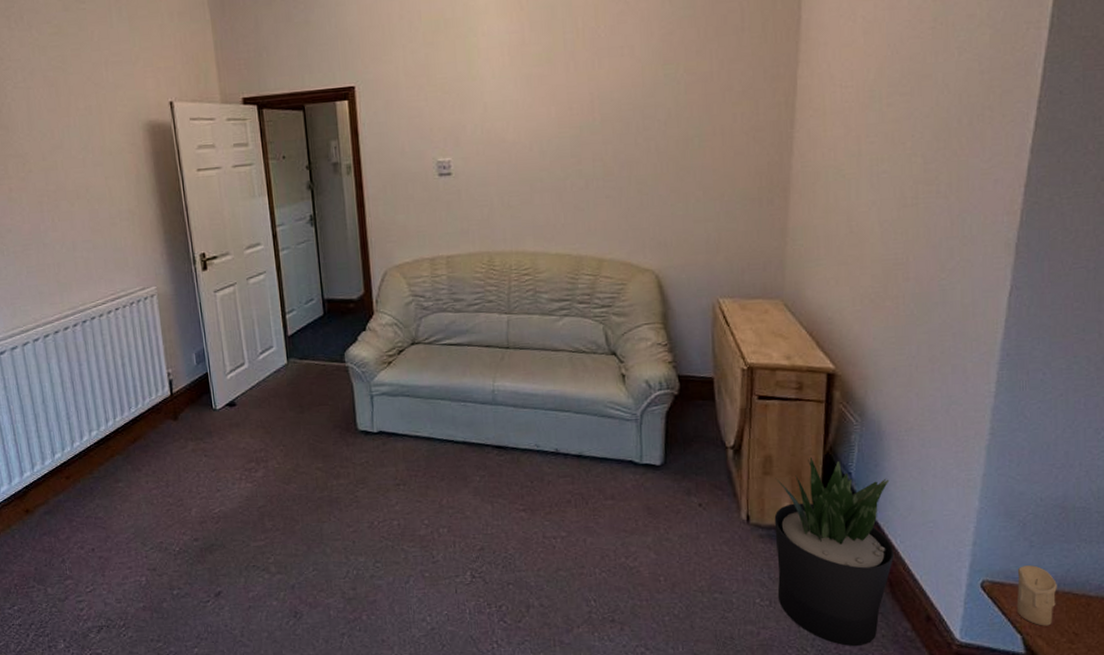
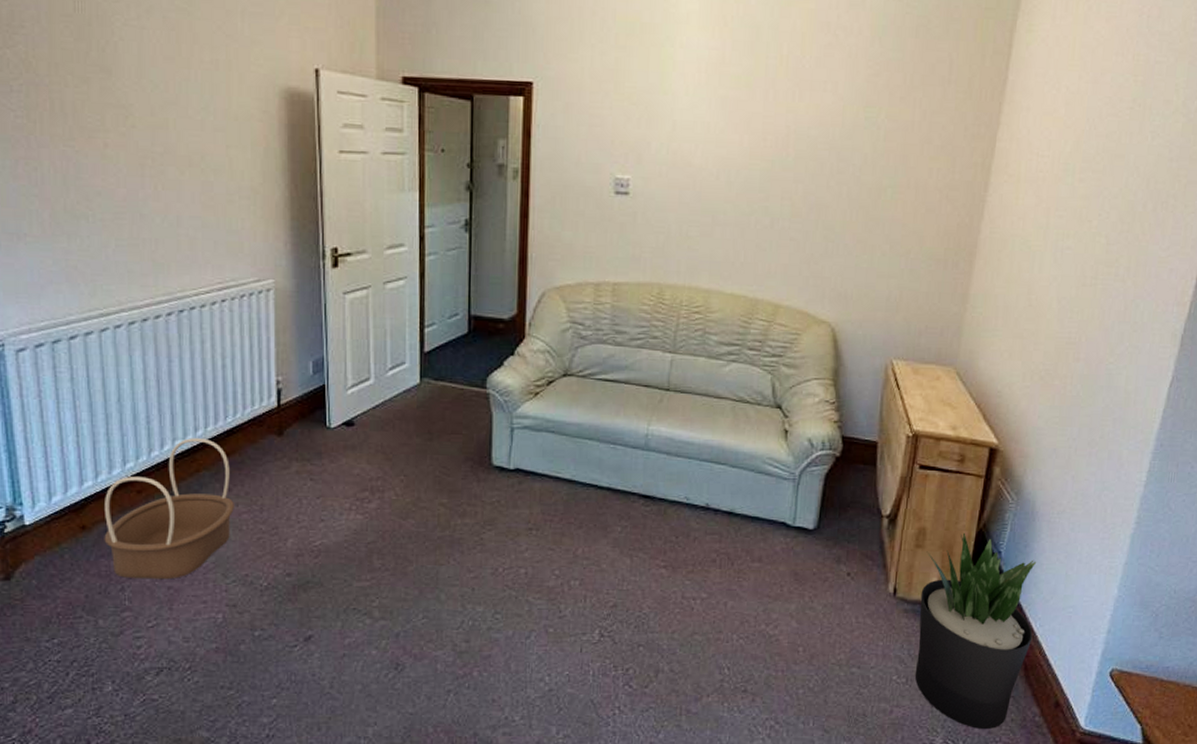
basket: none [41,428,145,552] -> present [104,438,234,580]
candle: present [1016,565,1057,626] -> none [1139,656,1180,717]

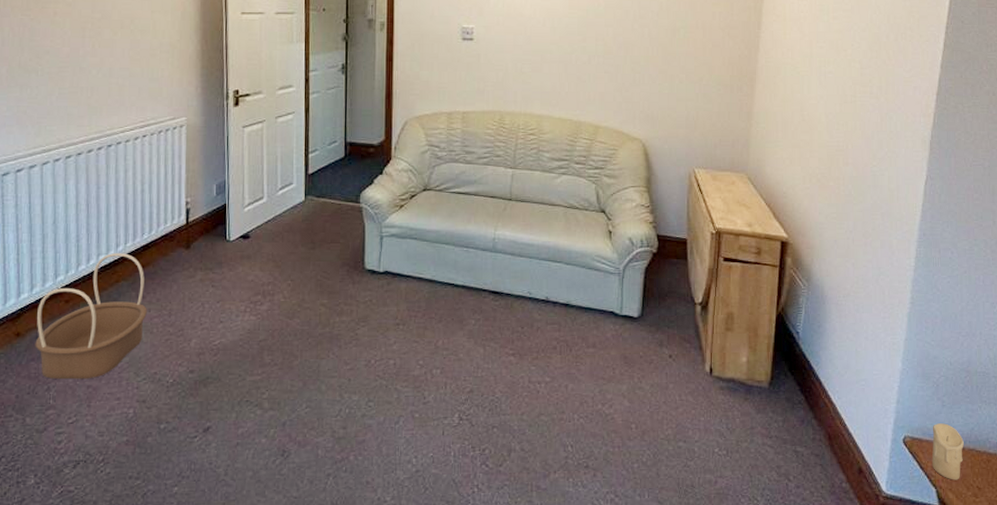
planter: present [914,532,1037,729] -> none [733,316,833,496]
candle: none [1139,656,1180,717] -> present [932,423,964,480]

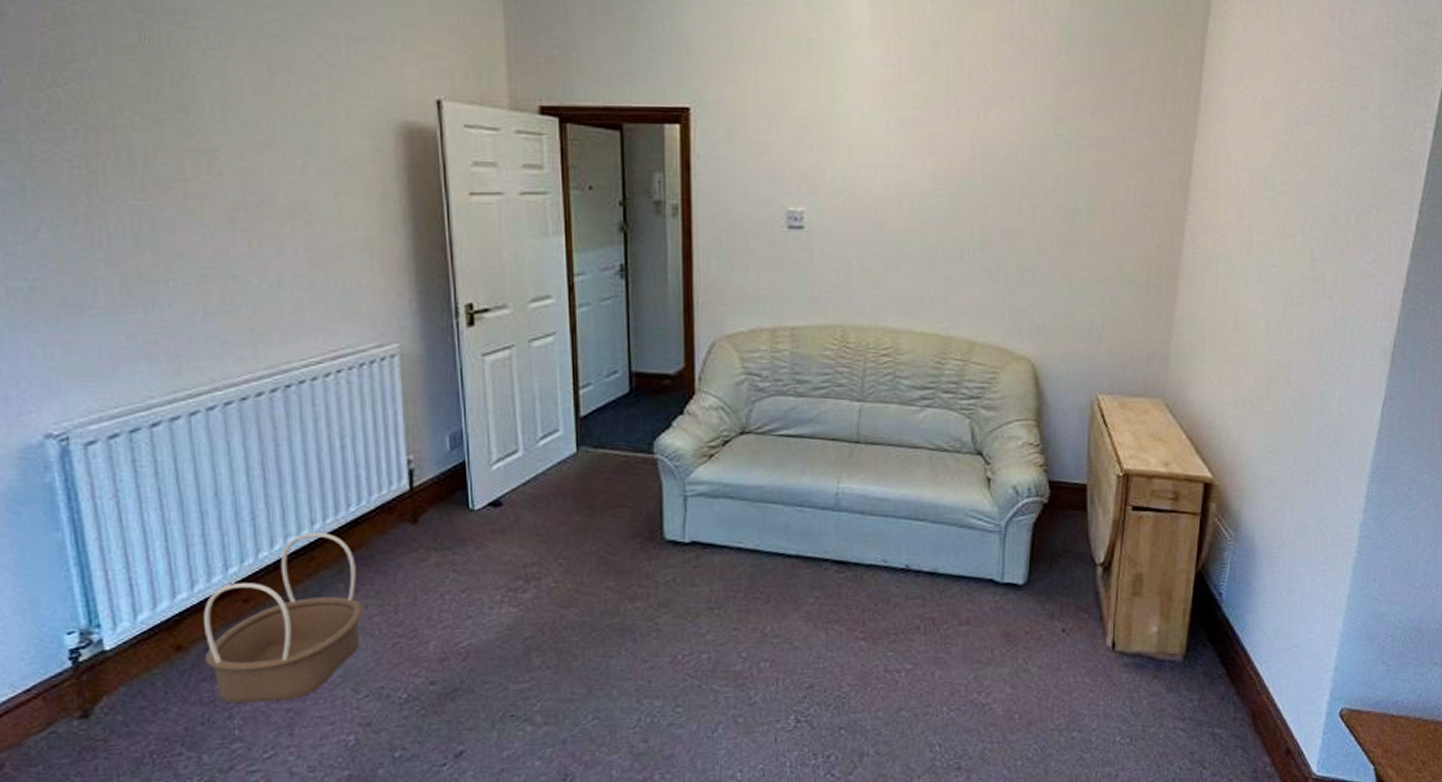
candle: present [932,423,964,480] -> none [1371,691,1409,755]

